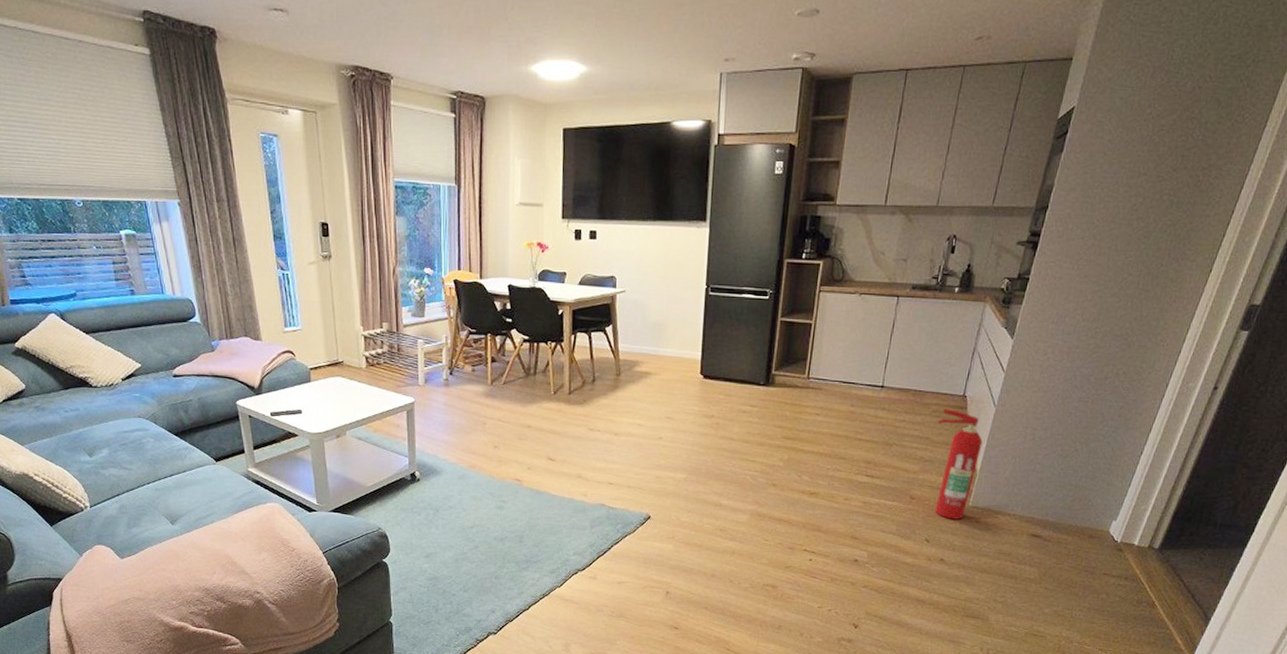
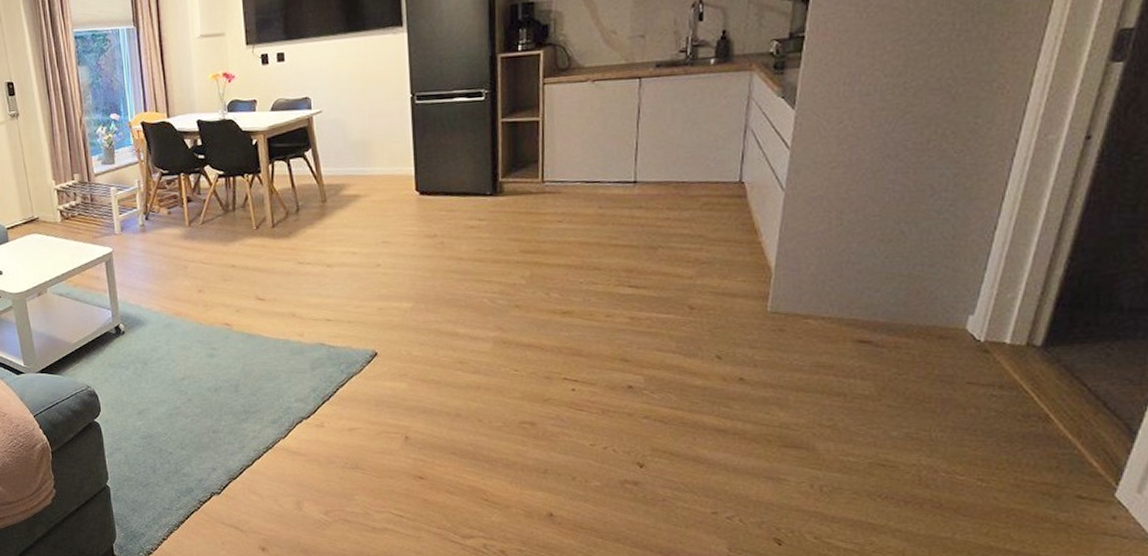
fire extinguisher: present [935,409,983,520] -> none [711,199,774,330]

